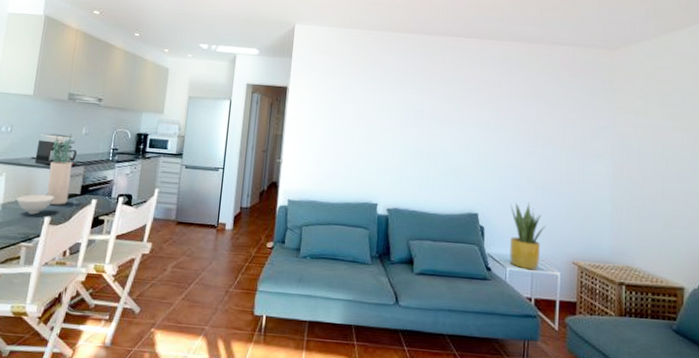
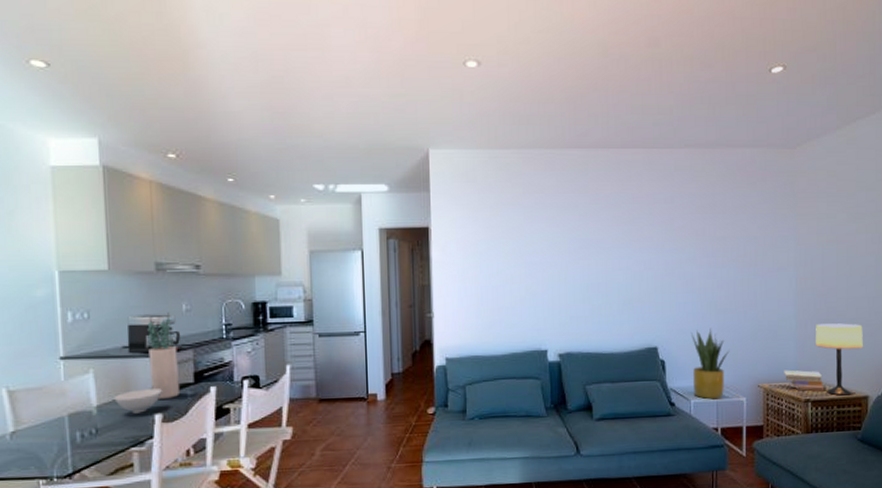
books: none [599,251,639,277] -> present [784,370,824,392]
table lamp: none [631,211,680,284] -> present [816,323,864,396]

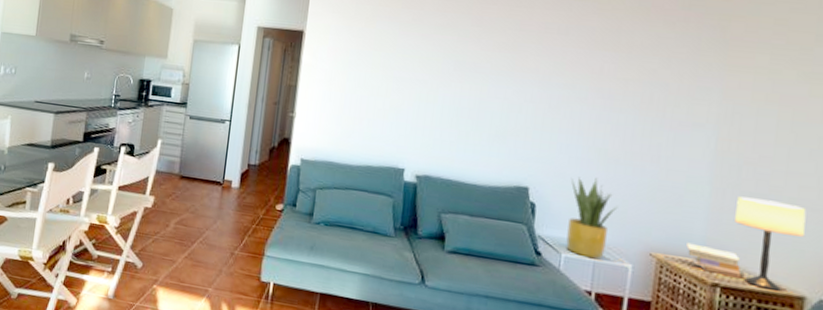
bowl: present [114,389,162,414] -> none [21,139,57,160]
coffee maker: present [126,314,183,354] -> none [38,76,80,112]
vase: present [147,312,181,401] -> none [50,77,75,152]

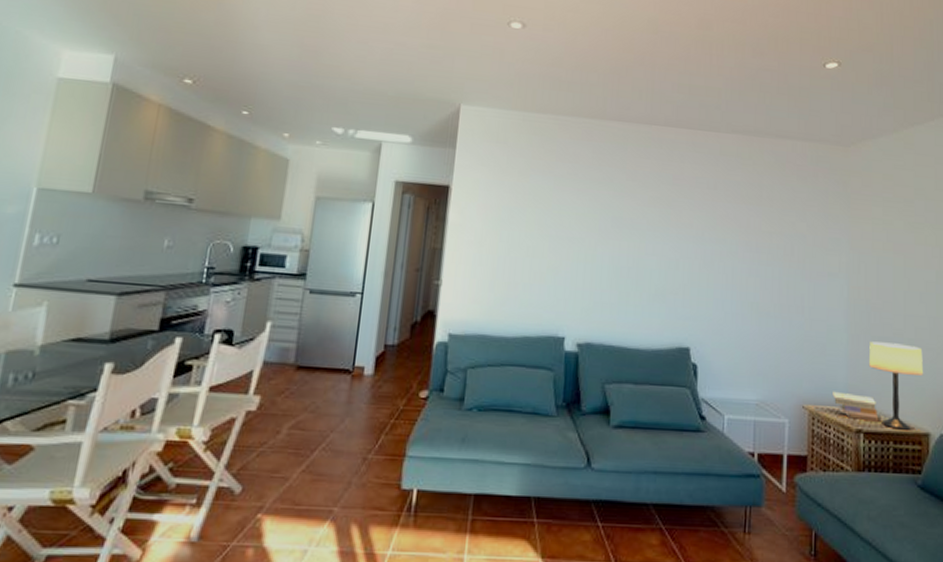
planter: present [566,176,618,260] -> none [728,332,772,418]

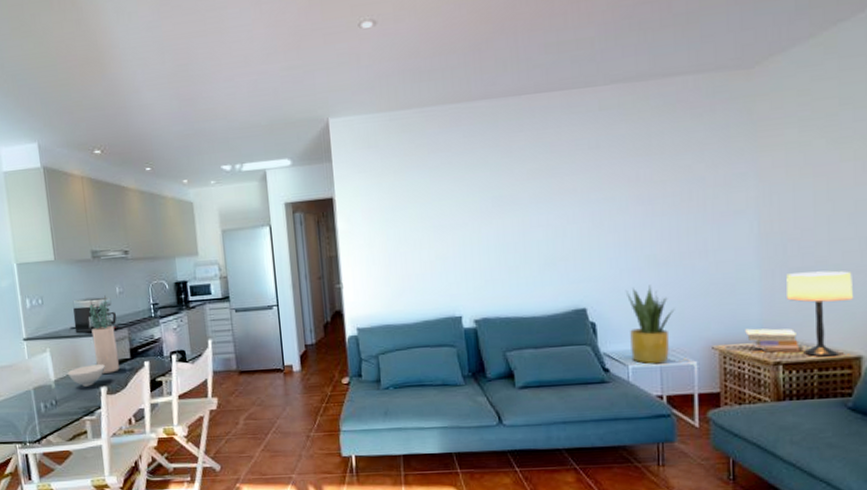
bowl: none [62,331,120,360] -> present [67,364,105,387]
coffee maker: none [91,245,156,292] -> present [72,297,120,334]
vase: none [109,247,149,347] -> present [89,295,120,375]
planter: none [728,332,772,418] -> present [627,284,675,364]

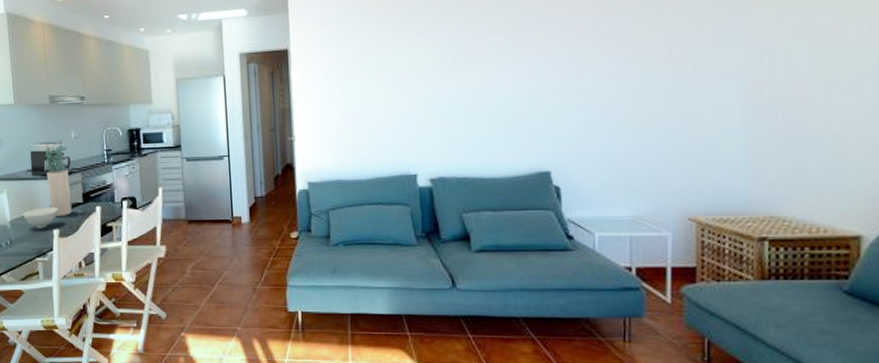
planter: present [627,284,675,364] -> none [595,149,648,234]
books: present [745,328,800,353] -> none [727,200,789,228]
table lamp: present [786,270,854,357] -> none [776,141,855,234]

